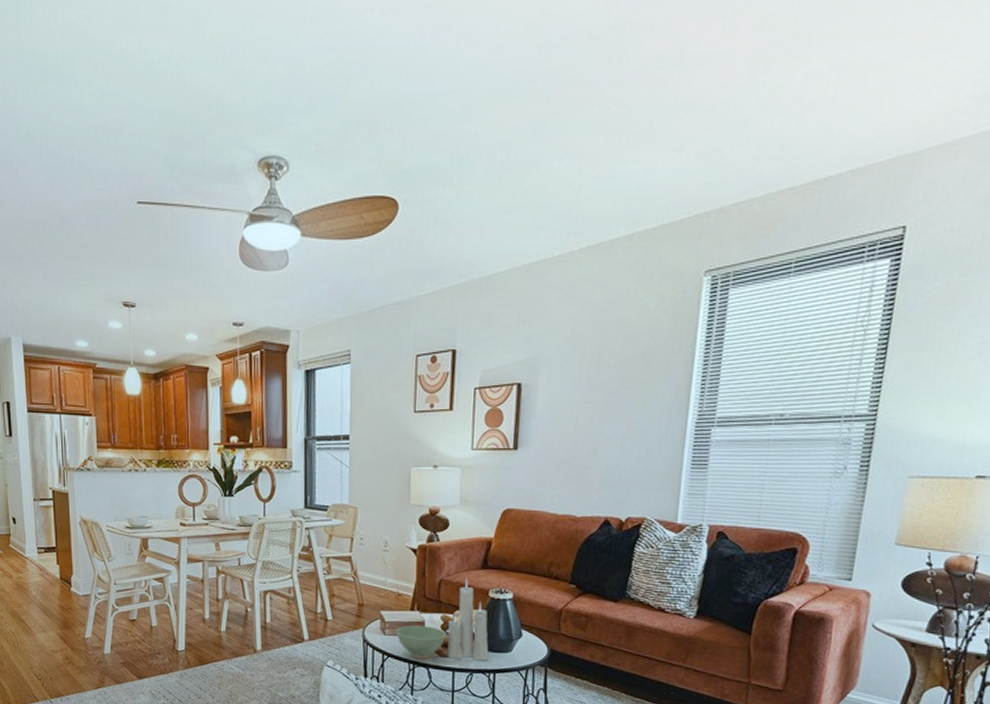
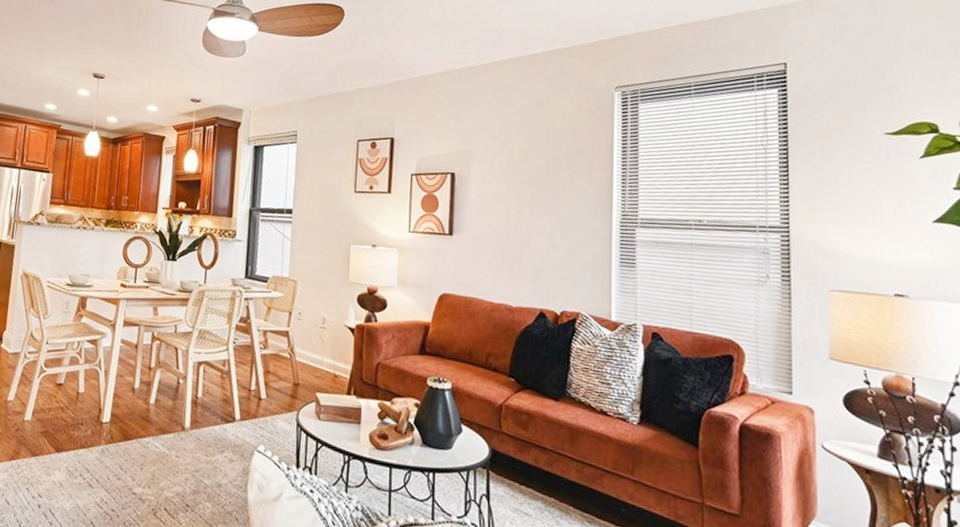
bowl: present [396,625,447,660] -> none [331,411,384,452]
candle: present [447,578,489,661] -> none [384,363,428,458]

